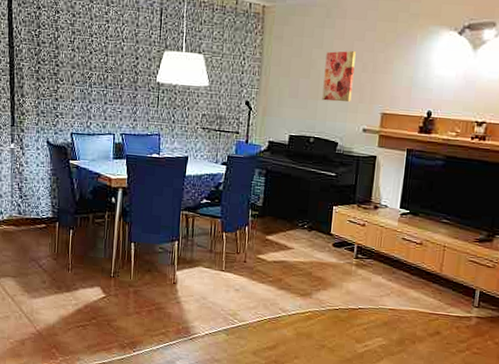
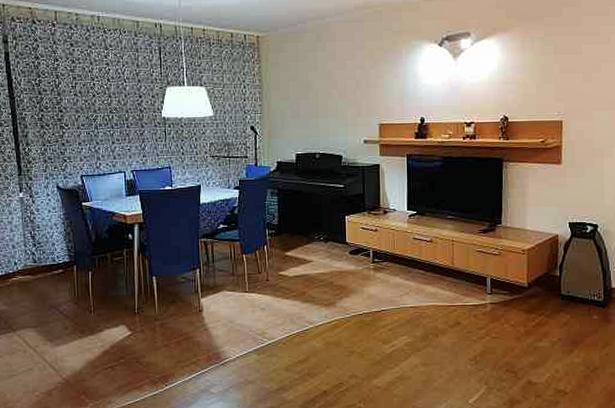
wall art: present [322,51,356,102] -> none [321,70,350,118]

